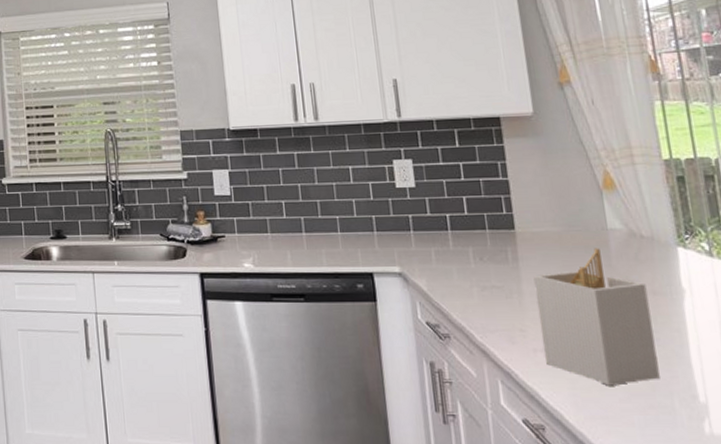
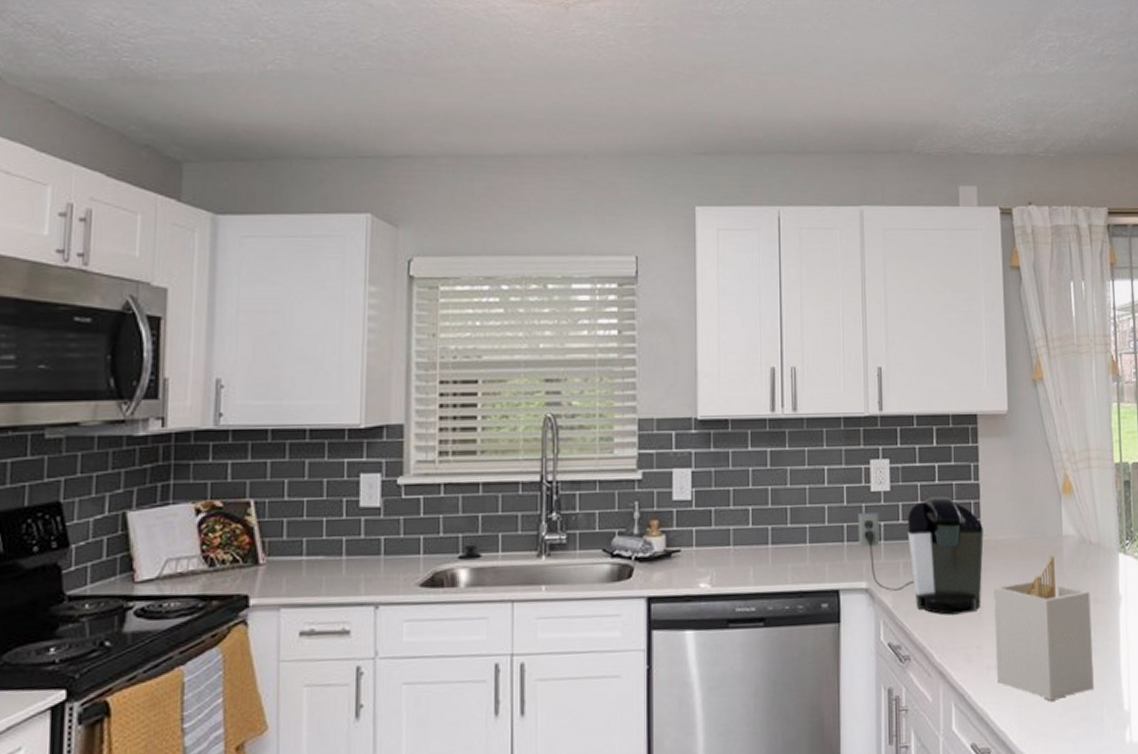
coffee maker: none [385,192,521,300] -> present [858,496,984,615]

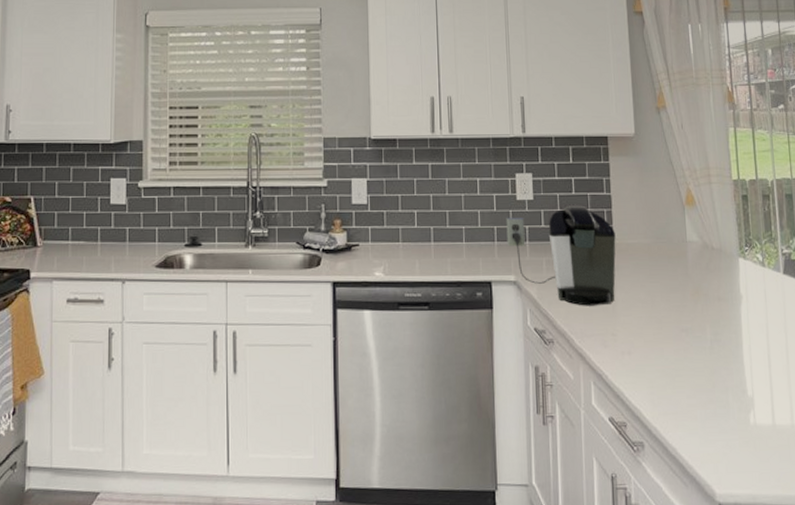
utensil holder: present [993,555,1094,701] -> none [626,258,719,384]

